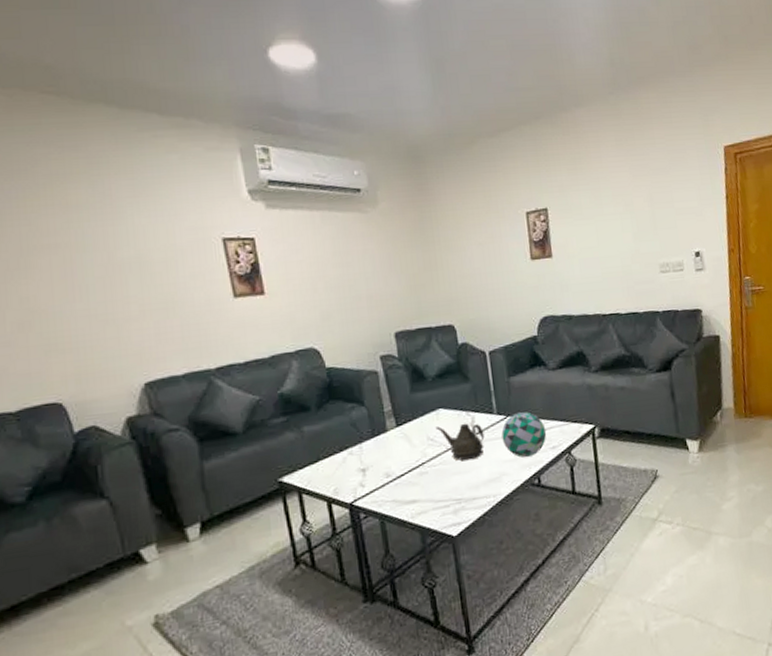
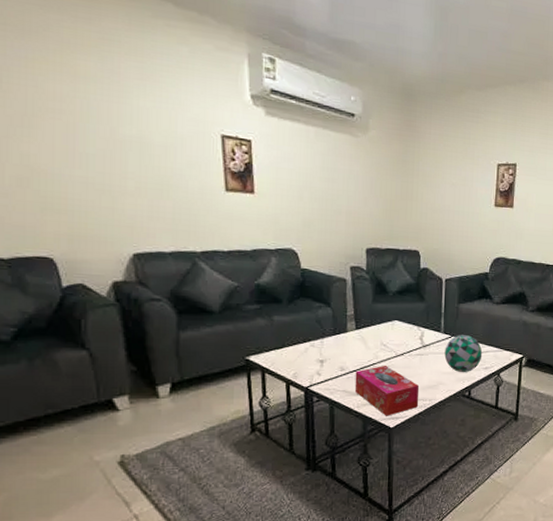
tissue box: none [403,462,482,524] -> present [354,365,420,416]
teapot: present [435,423,485,461] -> none [389,335,430,368]

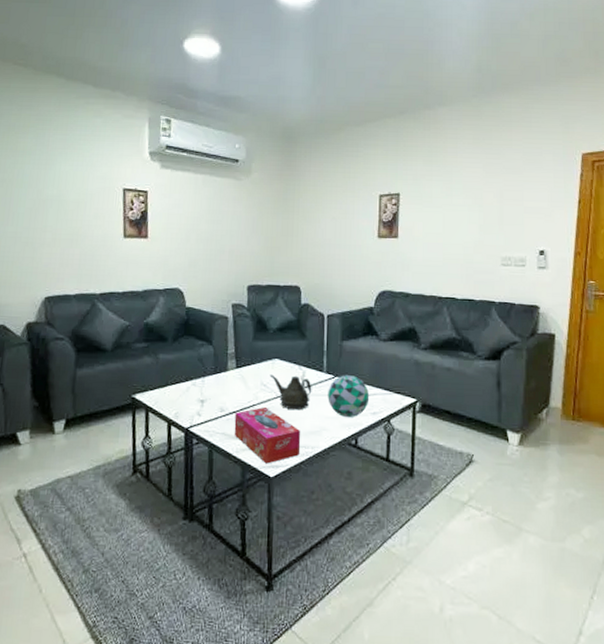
teapot: none [389,335,430,368] -> present [269,374,312,410]

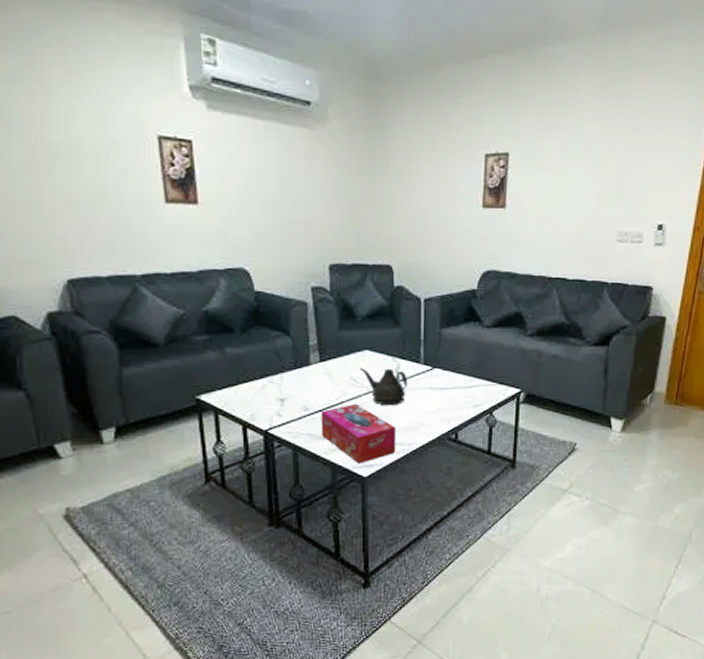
decorative ball: present [327,375,370,417] -> none [425,366,471,411]

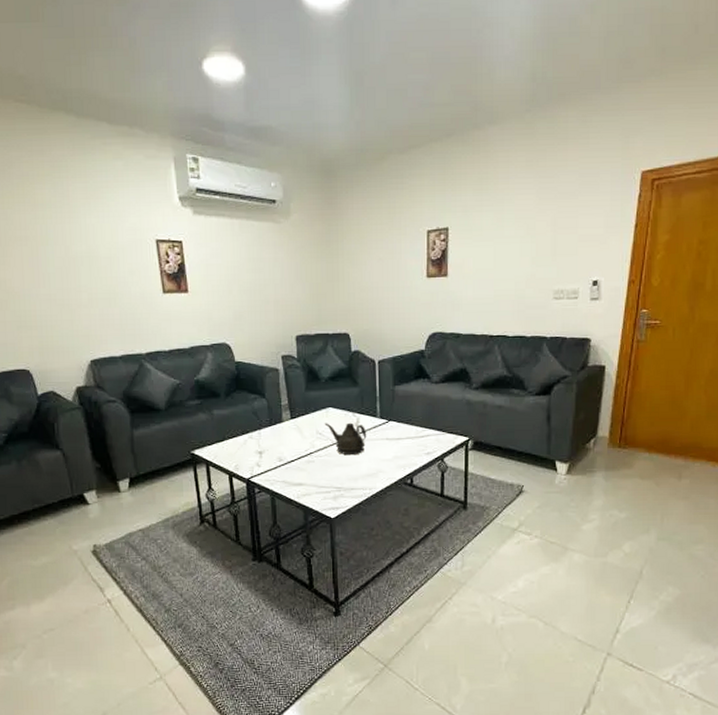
tissue box: present [321,403,397,464] -> none [293,454,359,506]

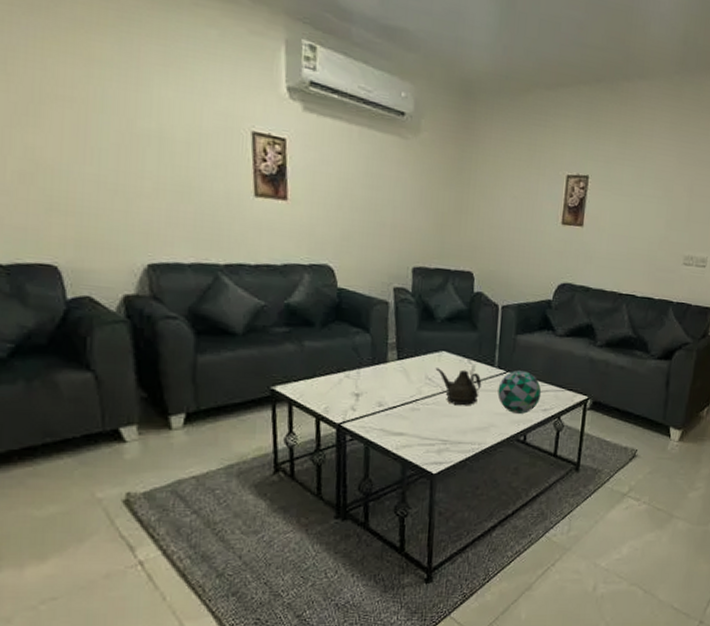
decorative ball: none [382,419,423,458] -> present [497,370,542,414]

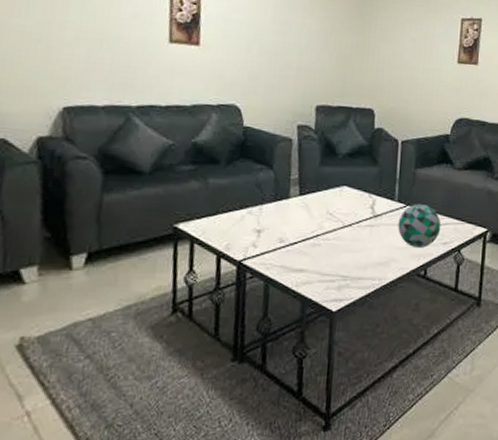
teapot: present [435,368,482,406] -> none [336,202,382,241]

